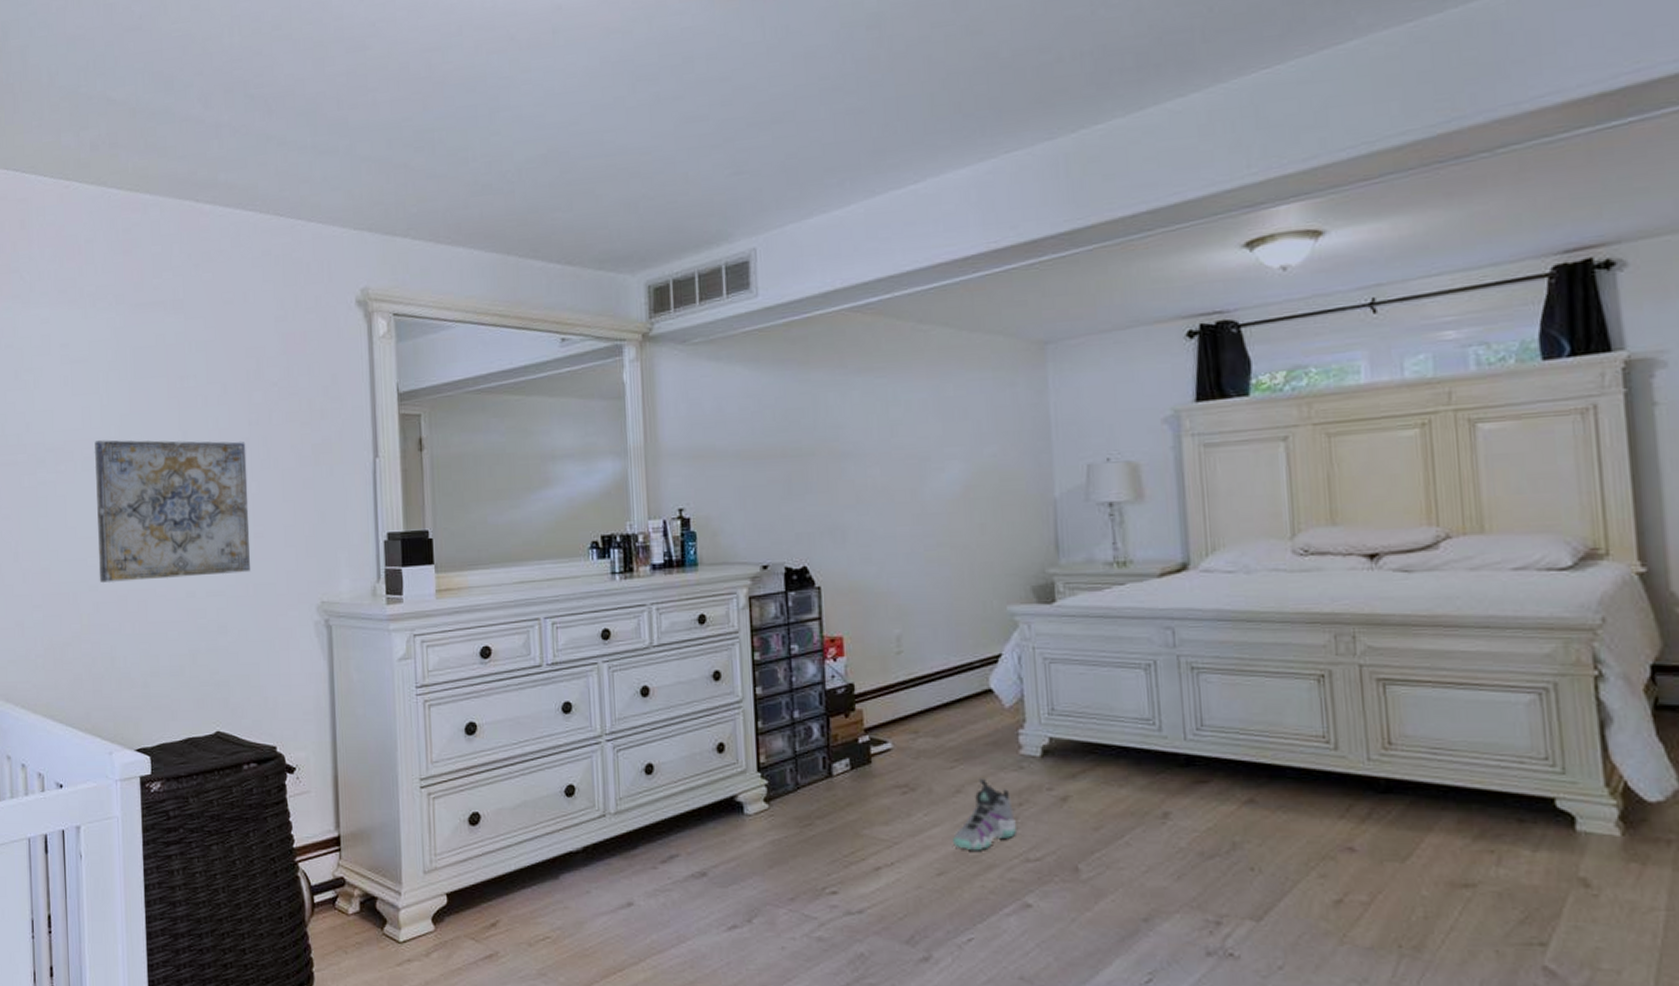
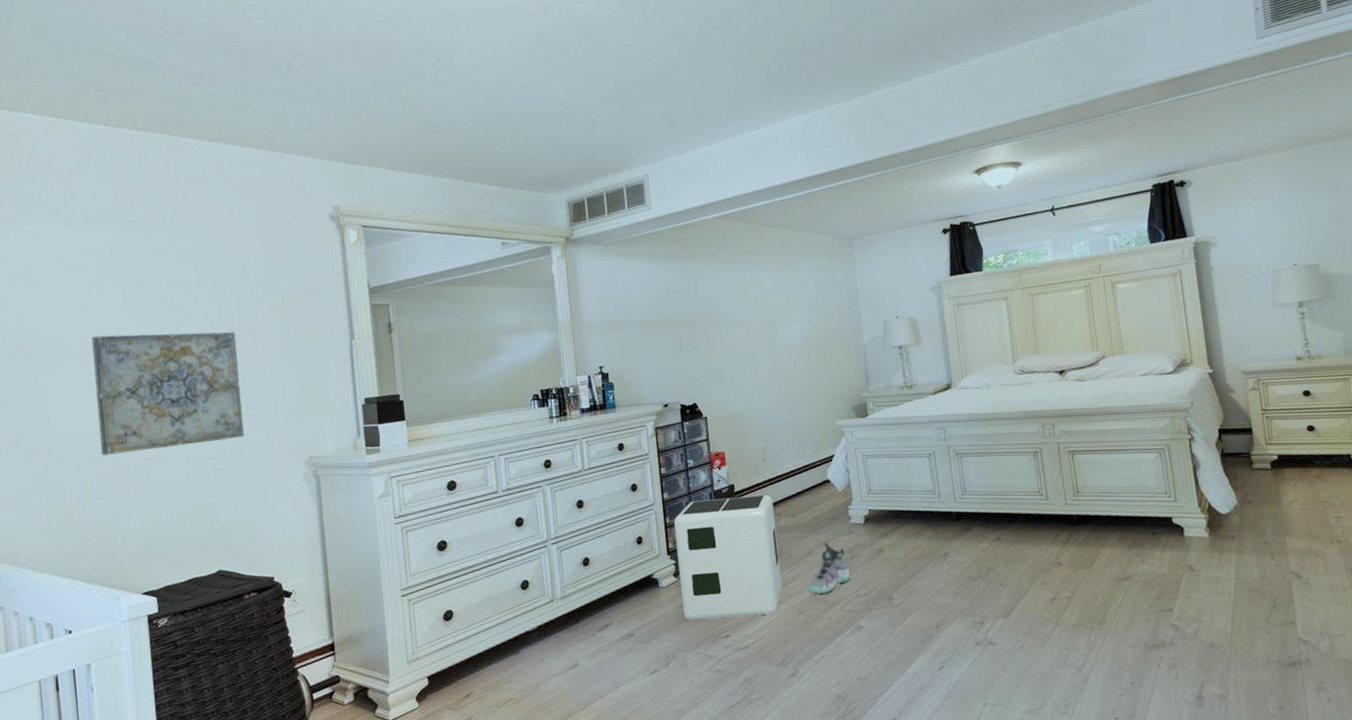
air purifier: none [769,701,915,870] -> present [674,494,782,621]

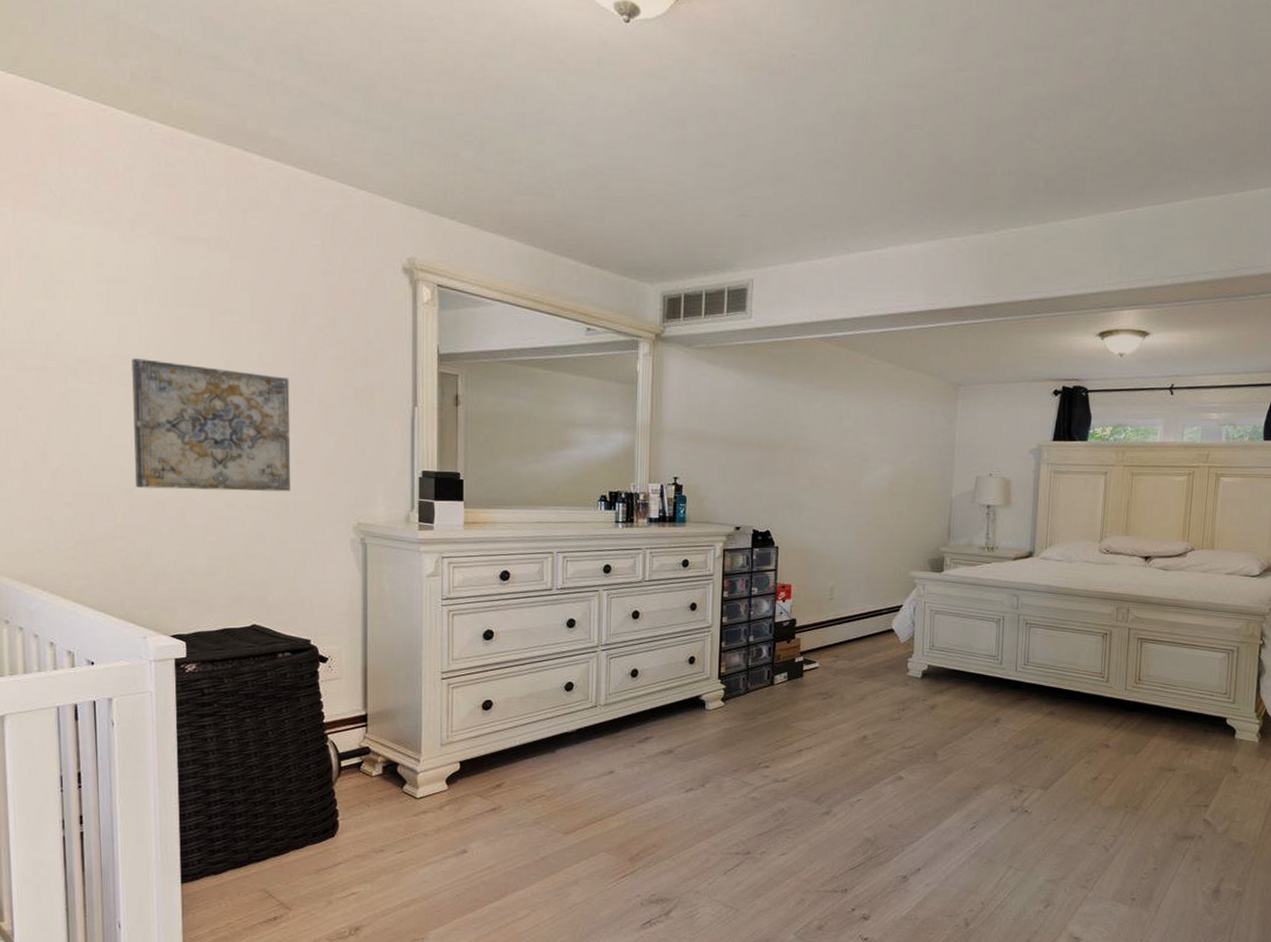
air purifier: present [674,494,782,621] -> none [726,630,833,752]
sneaker: present [808,542,850,594] -> none [855,690,899,741]

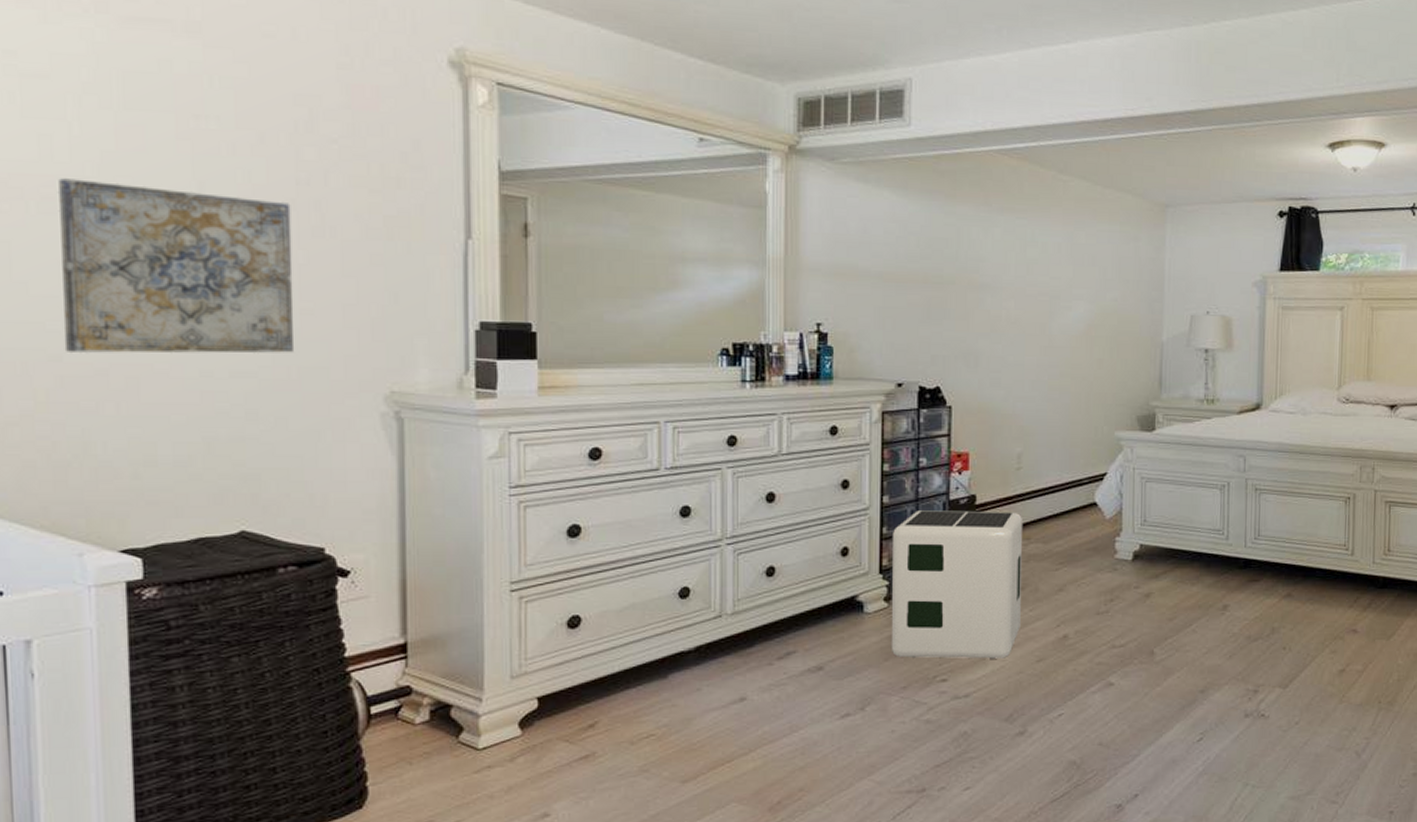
air purifier: none [726,630,833,752] -> present [891,510,1022,659]

